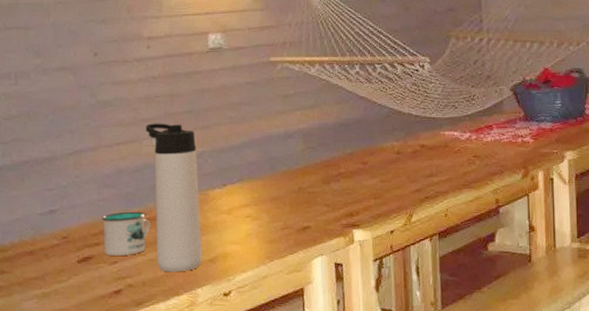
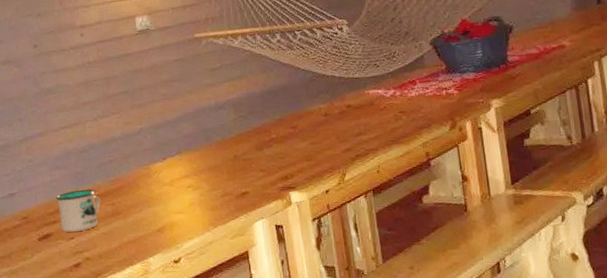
thermos bottle: present [145,123,202,273] -> none [86,104,151,244]

